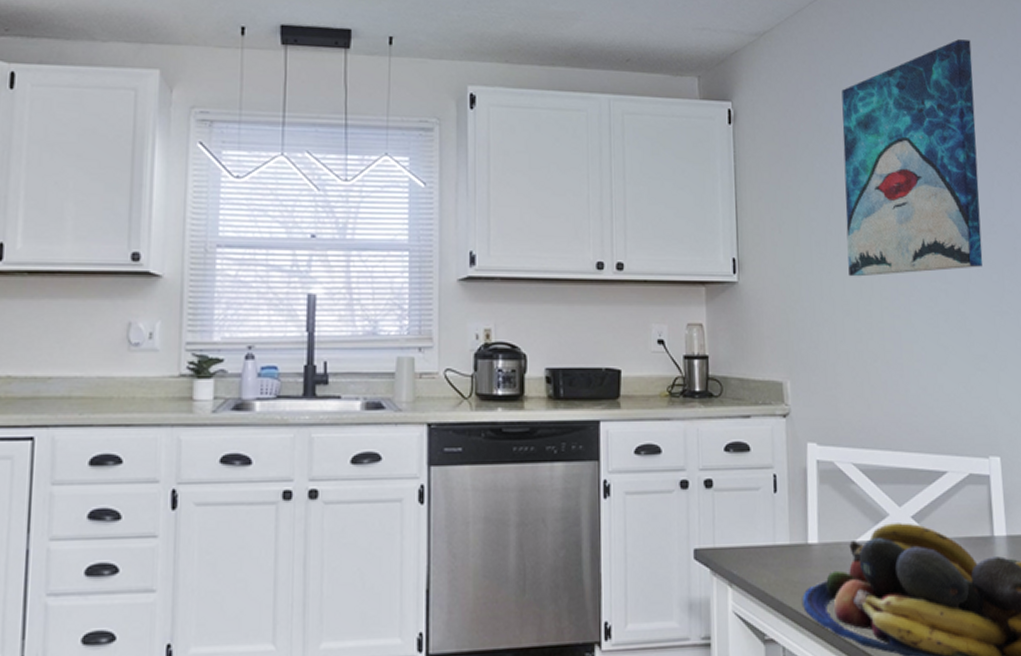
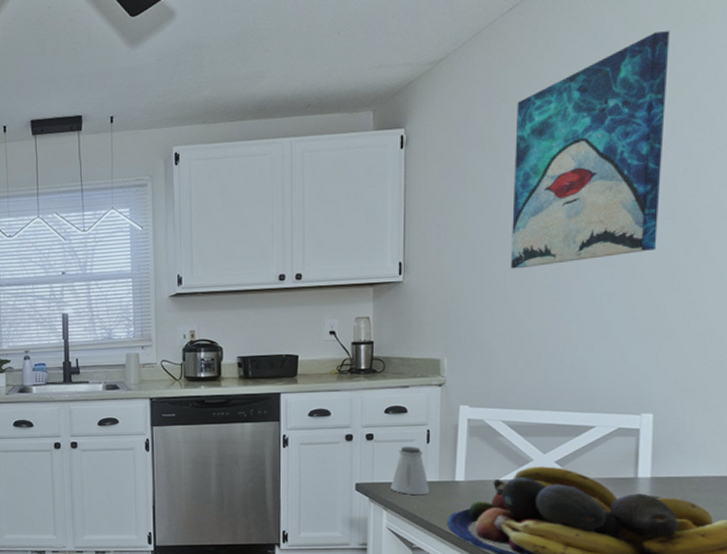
saltshaker: none [735,496,781,565] -> present [390,446,430,495]

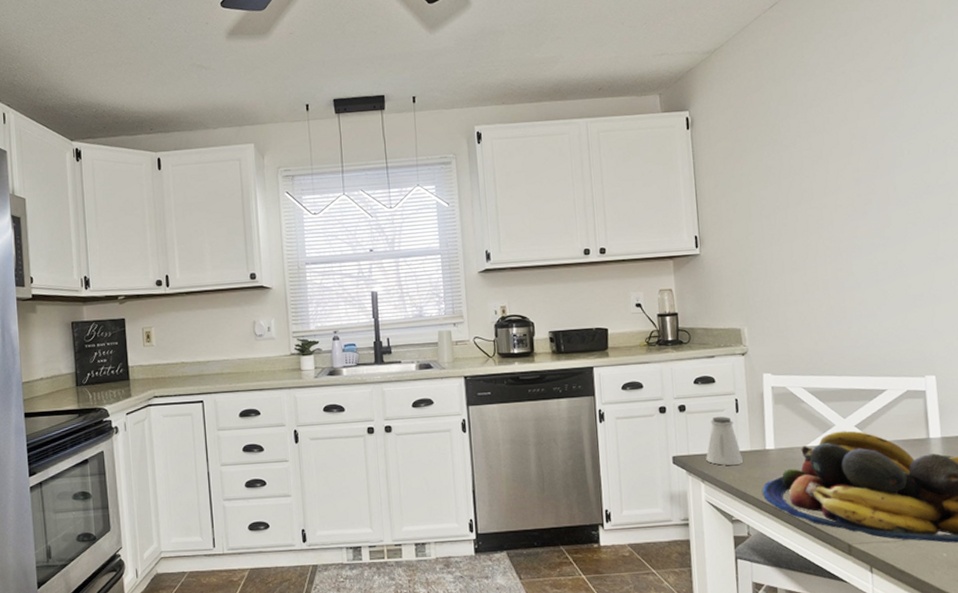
wall art: present [511,31,670,269] -> none [785,29,919,241]

